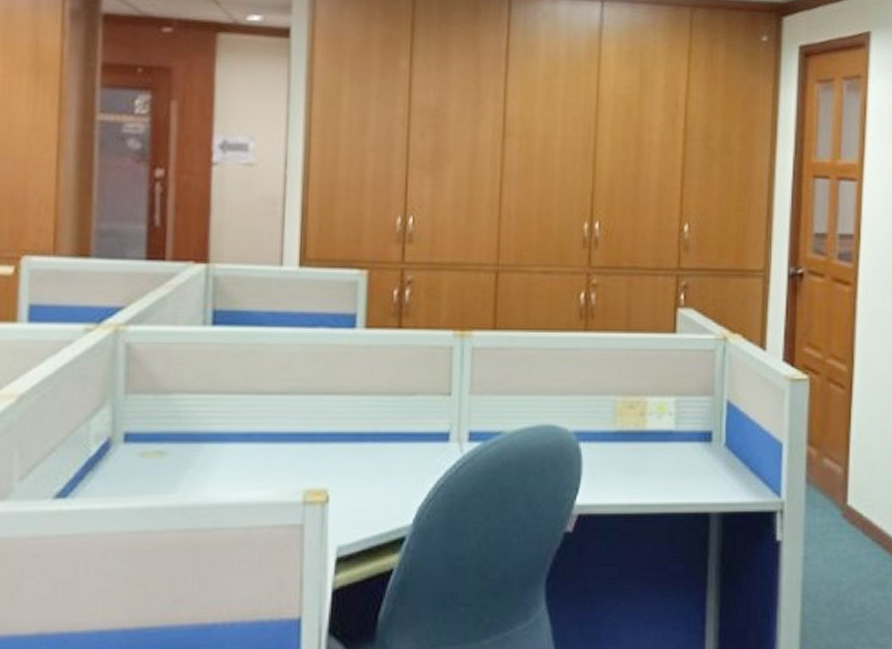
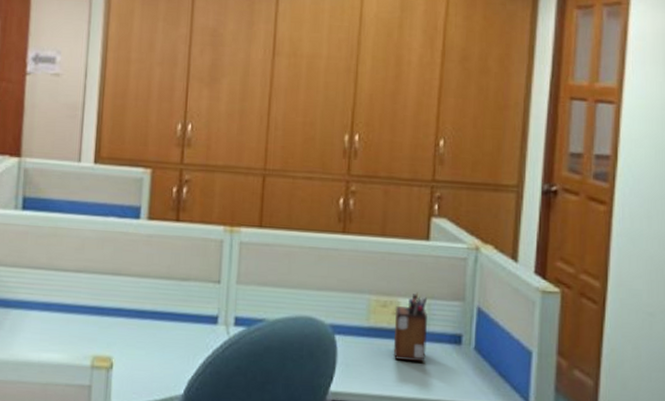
desk organizer: none [641,390,677,463] -> present [393,293,428,362]

